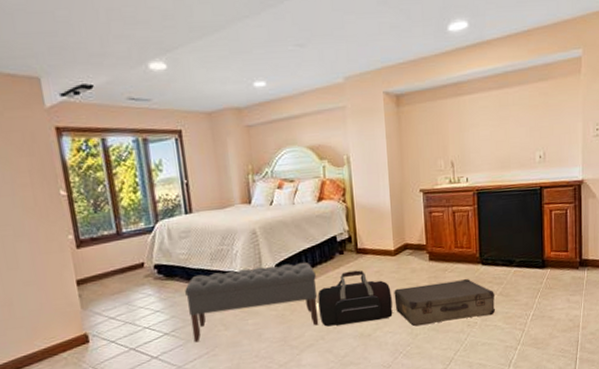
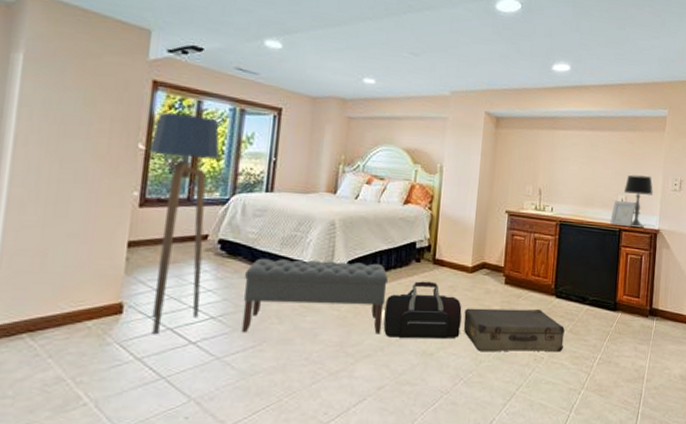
floor lamp: none [69,153,154,356] -> present [149,112,220,335]
picture frame: none [529,157,555,184] -> present [610,201,636,227]
table lamp: none [541,125,573,183] -> present [623,174,653,228]

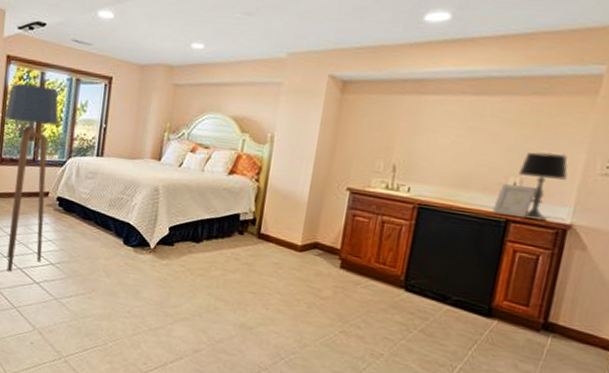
bench: present [241,258,388,335] -> none [74,216,209,301]
duffel bag: present [383,281,462,338] -> none [202,253,288,317]
suitcase: present [463,308,565,352] -> none [287,287,414,352]

